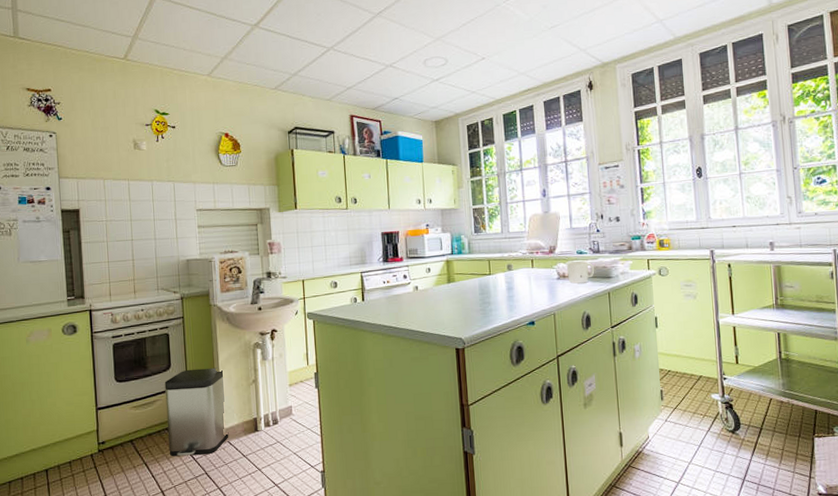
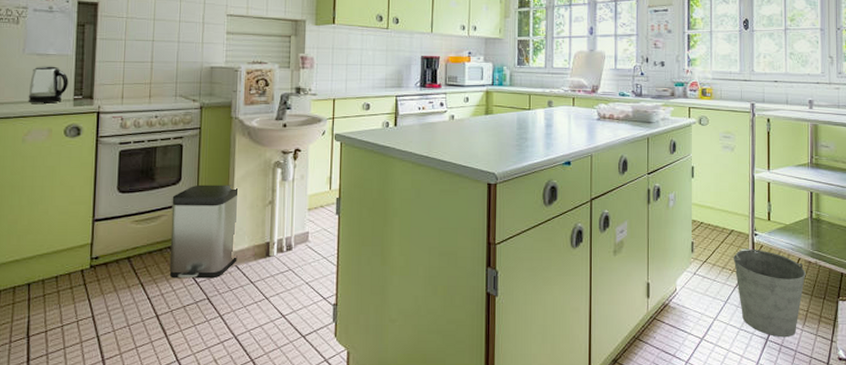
kettle: none [27,271,61,307] -> present [28,66,69,104]
mug: present [567,261,595,284] -> none [608,104,636,126]
bucket: none [703,392,779,476] -> present [733,248,806,336]

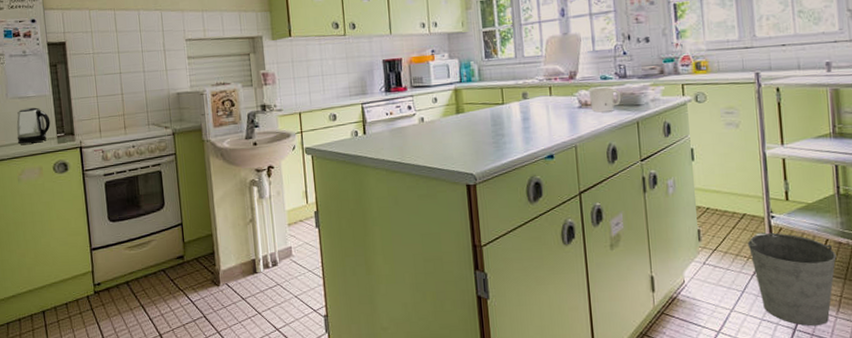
pedal bin: present [169,184,237,279] -> none [158,206,227,299]
mug: none [608,104,636,126] -> present [589,87,622,113]

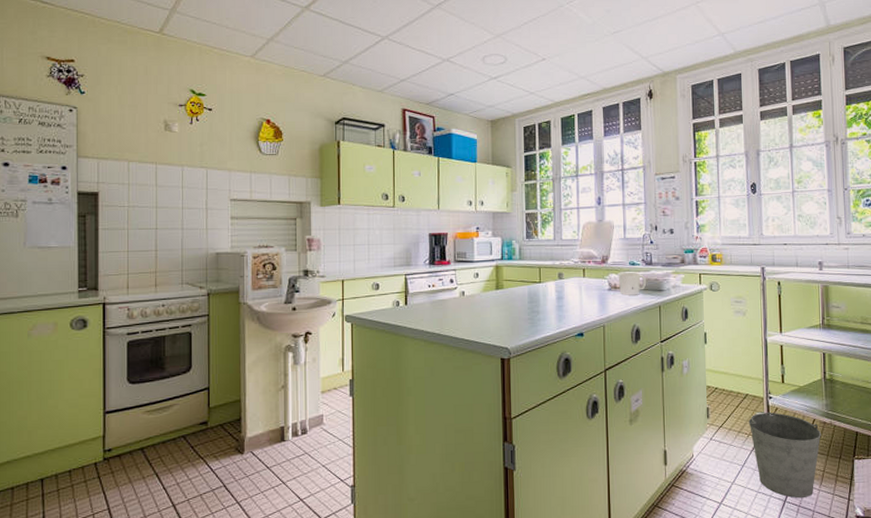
kettle: present [16,107,51,145] -> none [31,258,72,297]

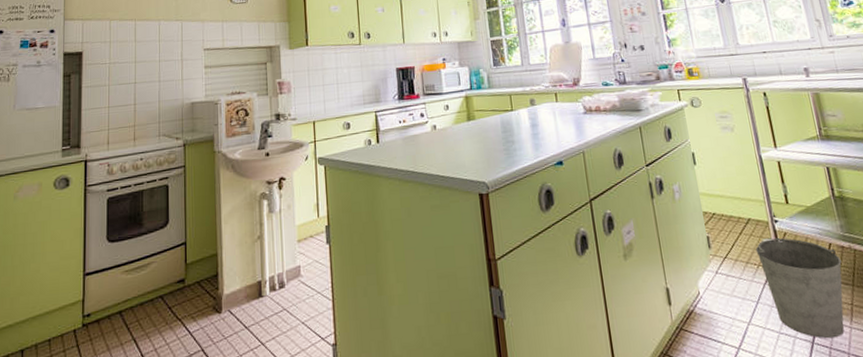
mug: present [619,273,647,295] -> none [593,93,623,118]

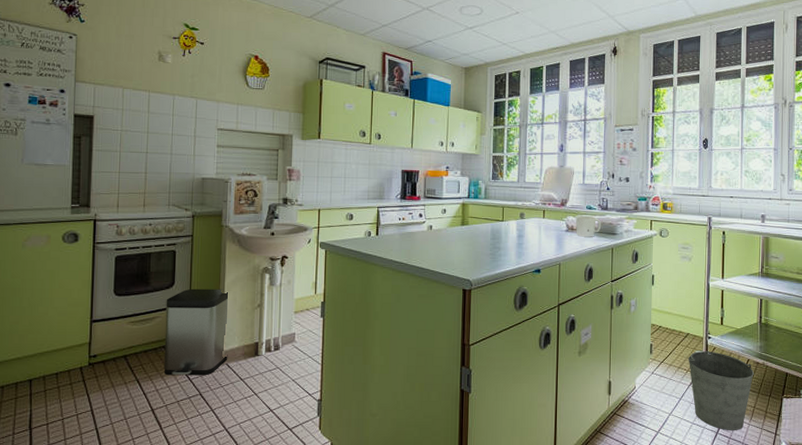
pedal bin: none [161,222,230,331] -> present [164,288,228,376]
mug: none [593,93,623,118] -> present [576,216,602,237]

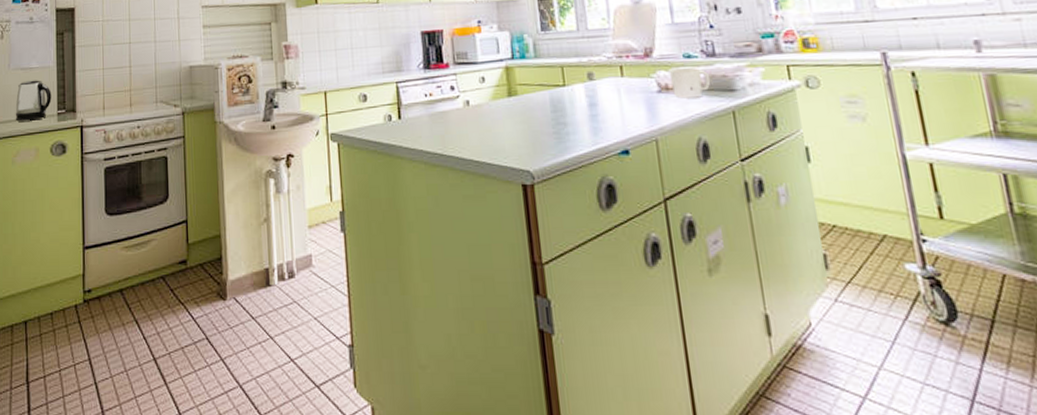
kettle: none [27,175,66,211] -> present [15,80,52,122]
pedal bin: present [164,288,228,376] -> none [161,201,235,314]
bucket: present [688,350,754,430] -> none [893,261,1021,396]

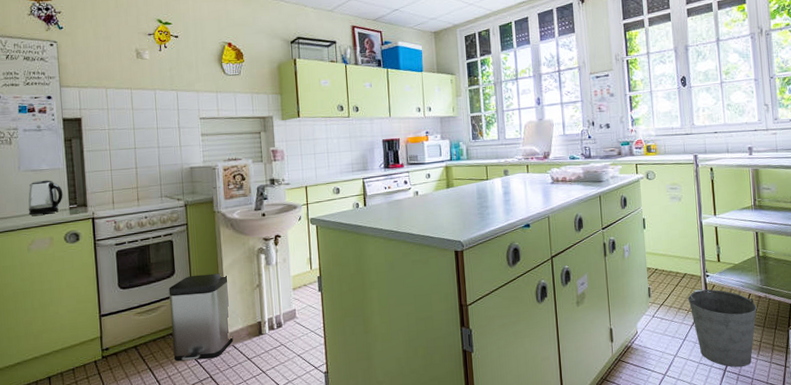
pedal bin: none [161,201,235,314] -> present [168,273,234,362]
mug: present [670,68,711,99] -> none [560,166,587,188]
bucket: none [893,261,1021,396] -> present [688,289,757,367]

